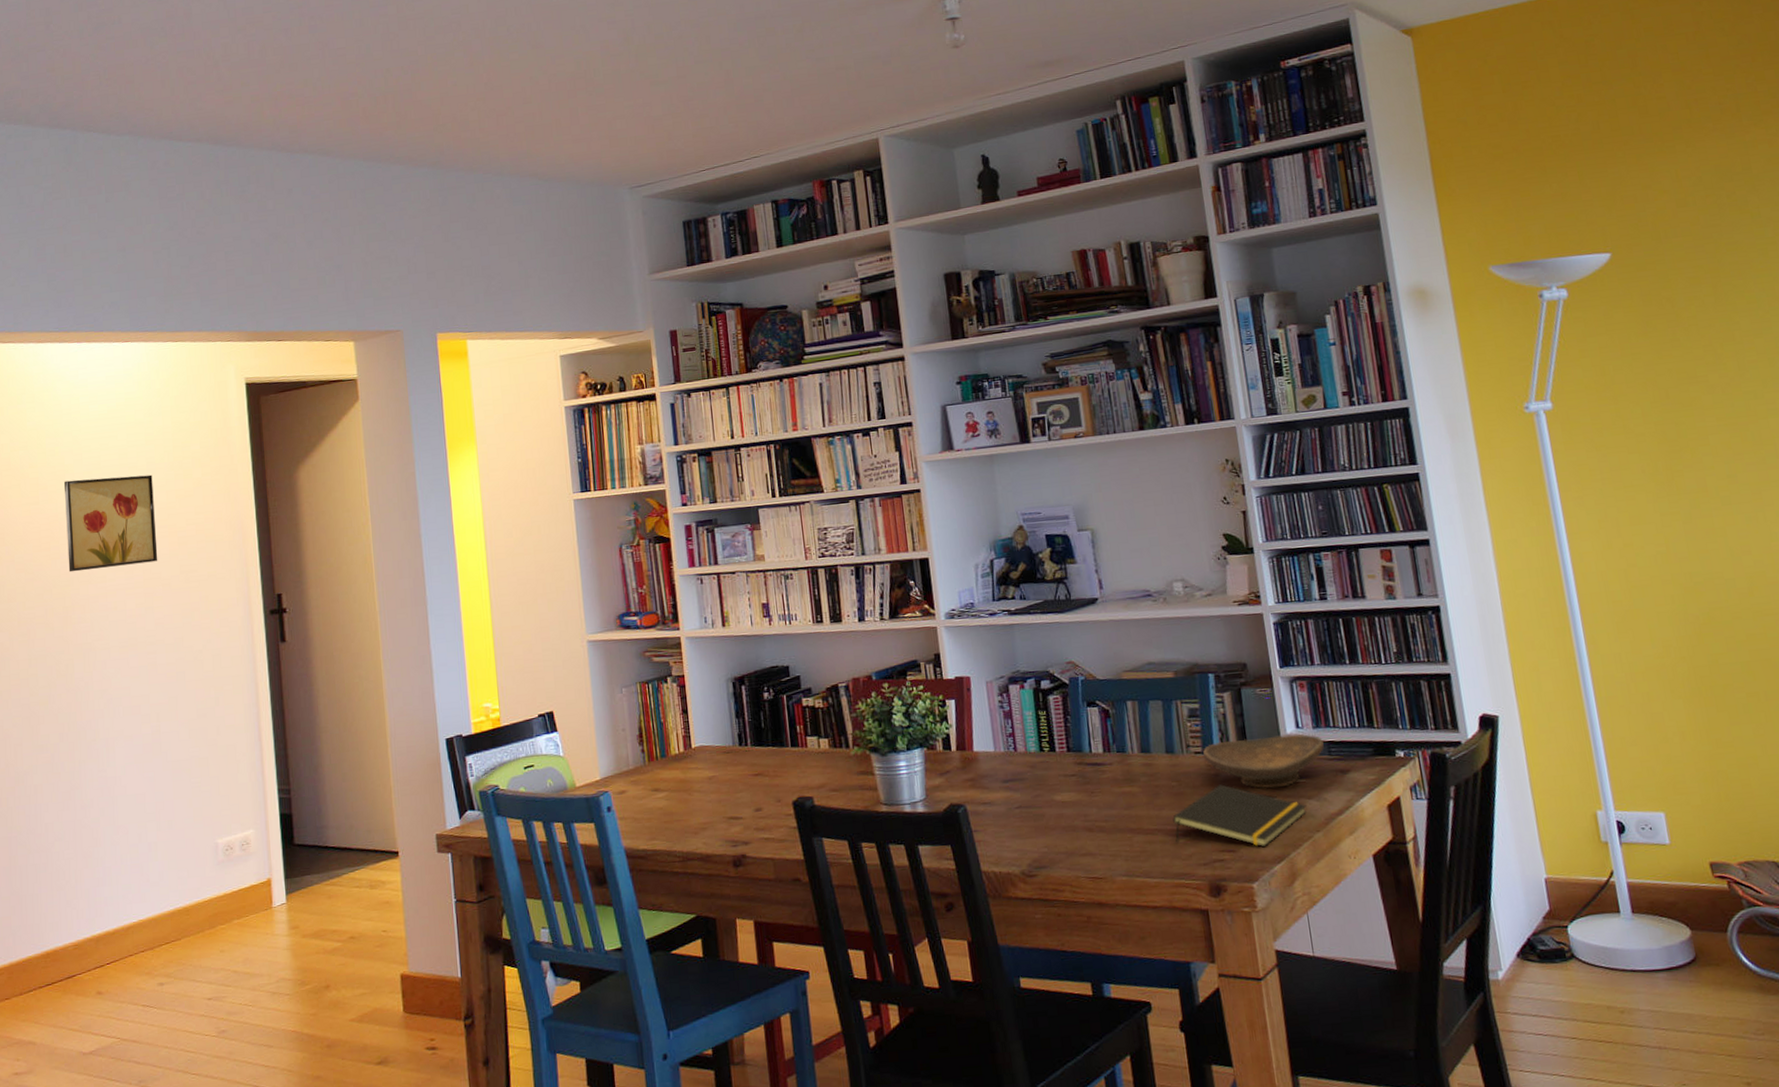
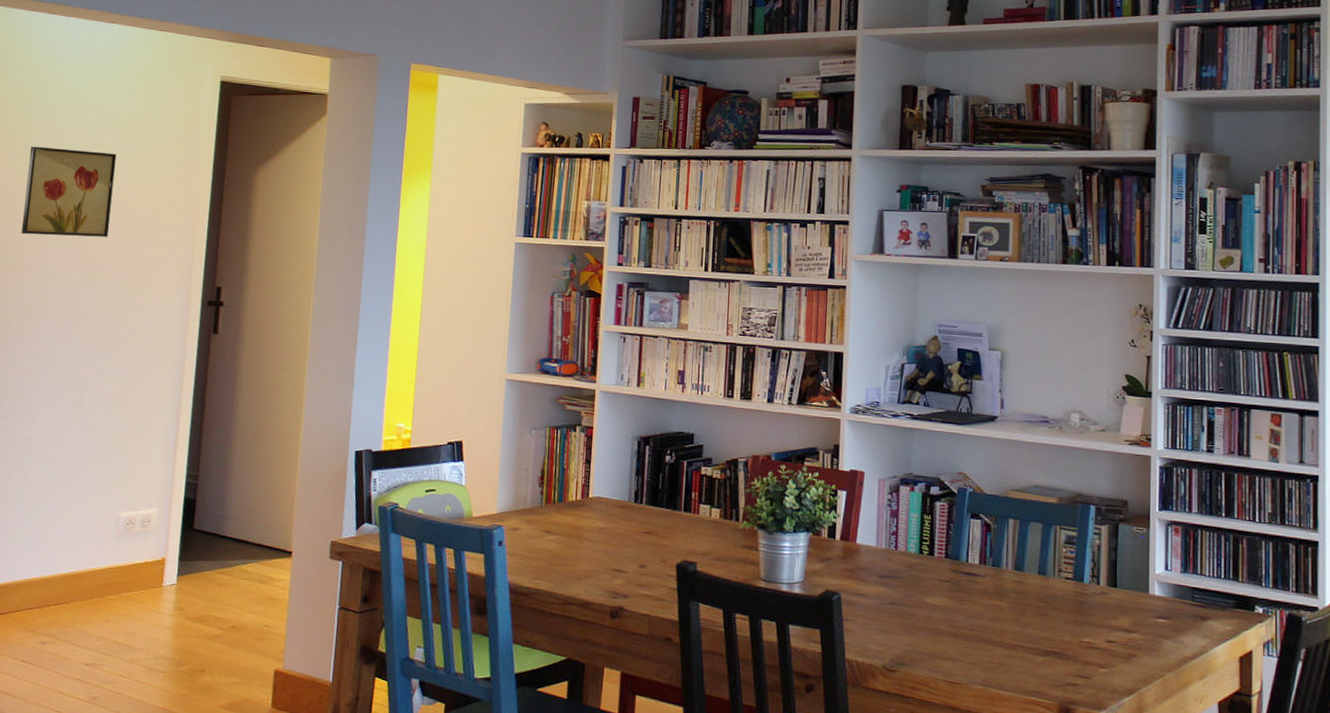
notepad: present [1173,784,1307,848] -> none [1034,612,1163,679]
decorative bowl: present [1203,734,1324,789] -> none [1074,572,1190,624]

